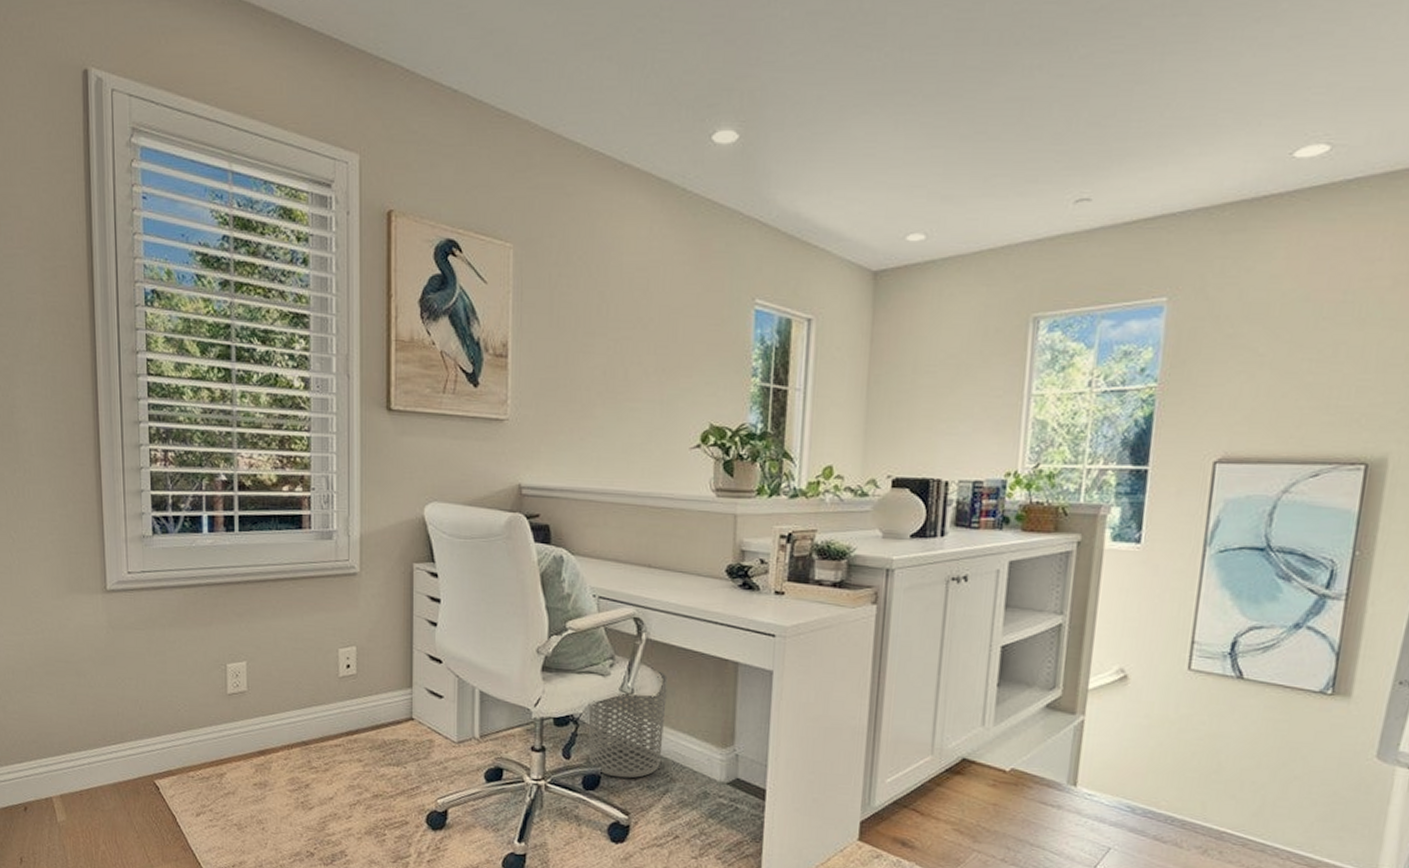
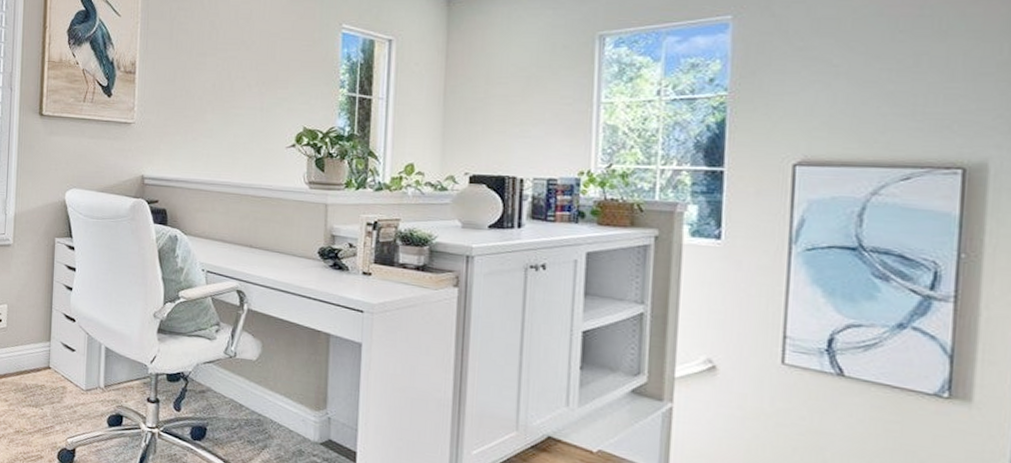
waste bin: present [588,669,668,779] -> none [196,336,266,433]

